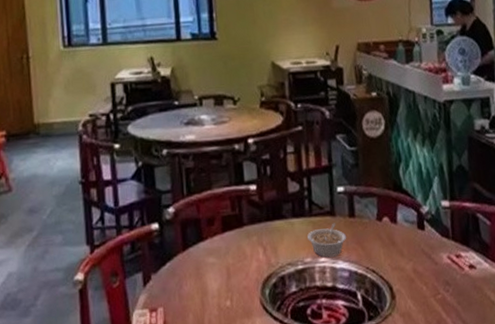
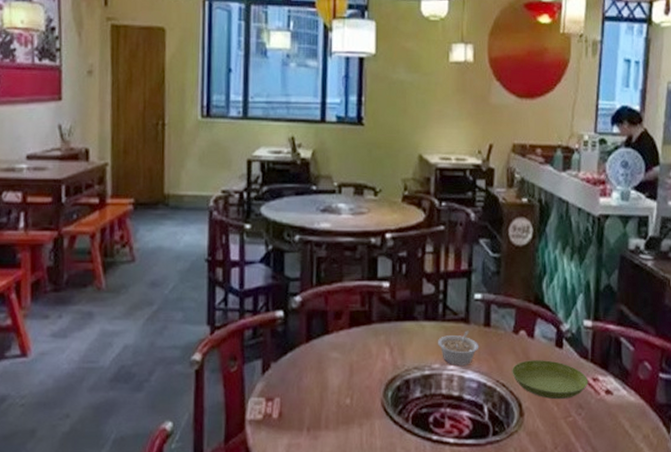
saucer: none [380,242,453,279] -> present [512,360,589,400]

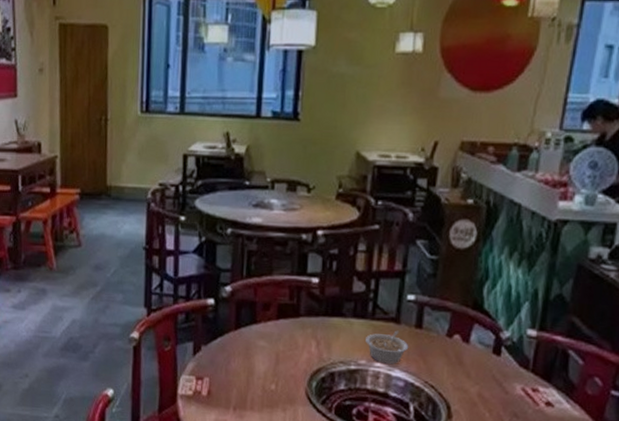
saucer: present [512,360,589,400] -> none [442,364,527,407]

